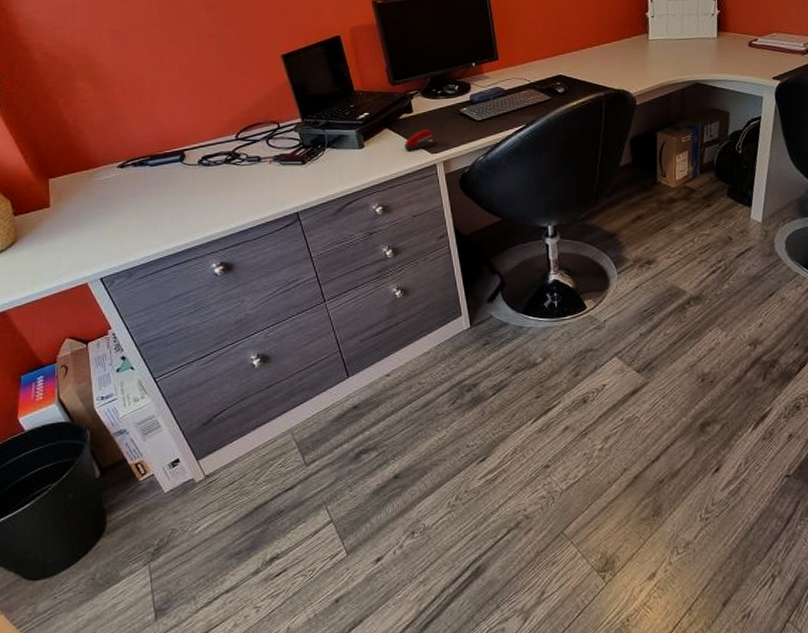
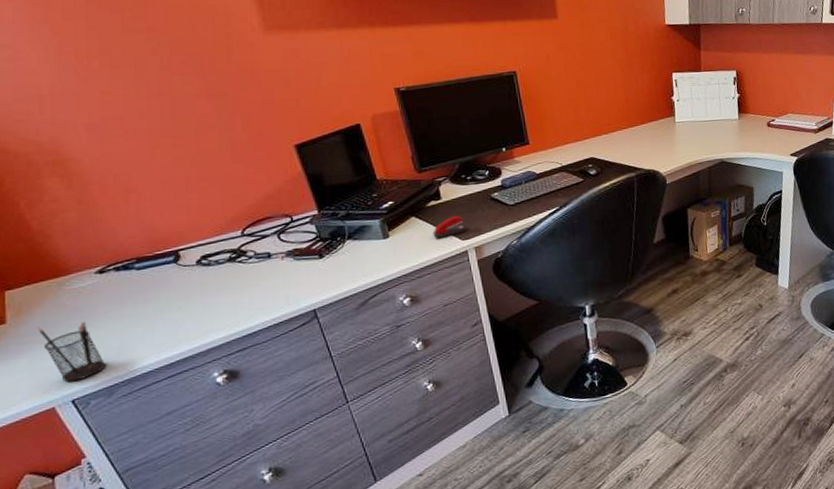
pencil holder: none [74,210,127,262] -> present [38,321,107,383]

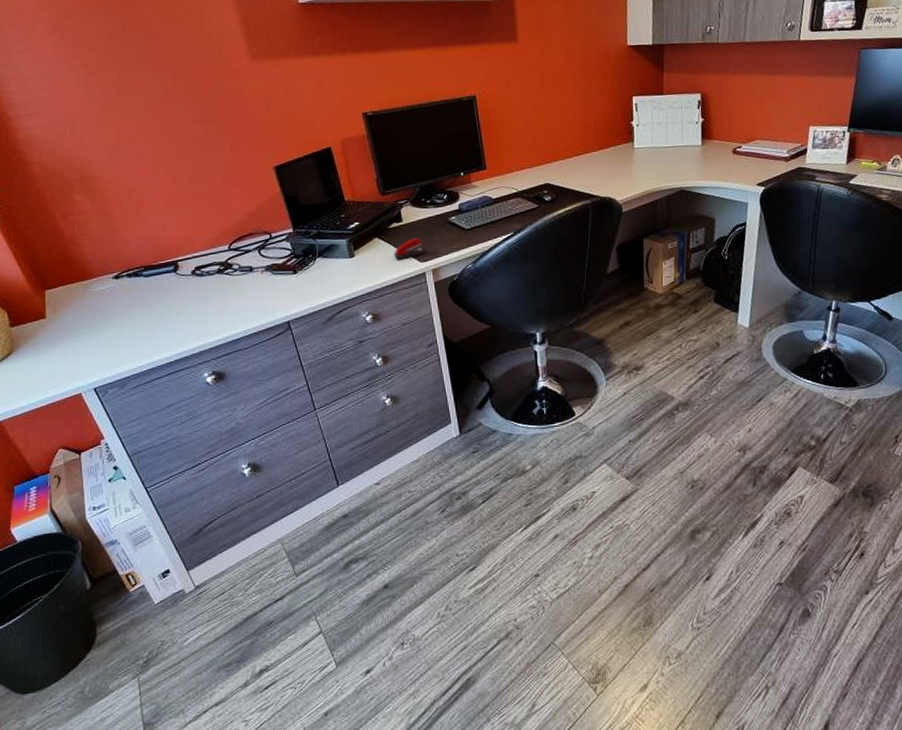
pencil holder: present [38,321,107,383] -> none [69,320,121,373]

